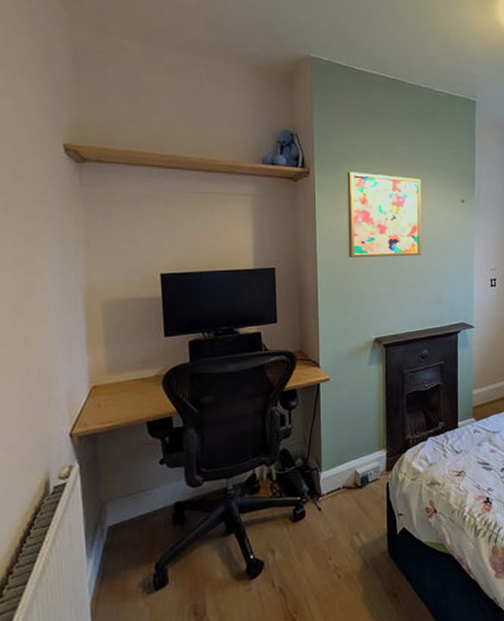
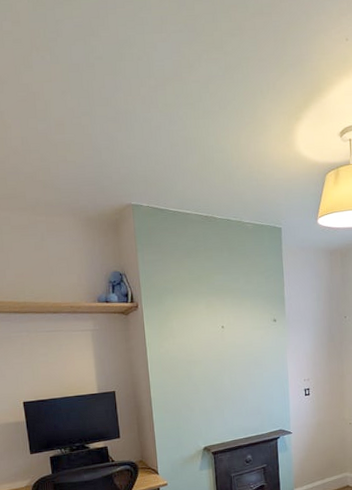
wall art: present [347,171,422,257] -> none [171,302,240,378]

